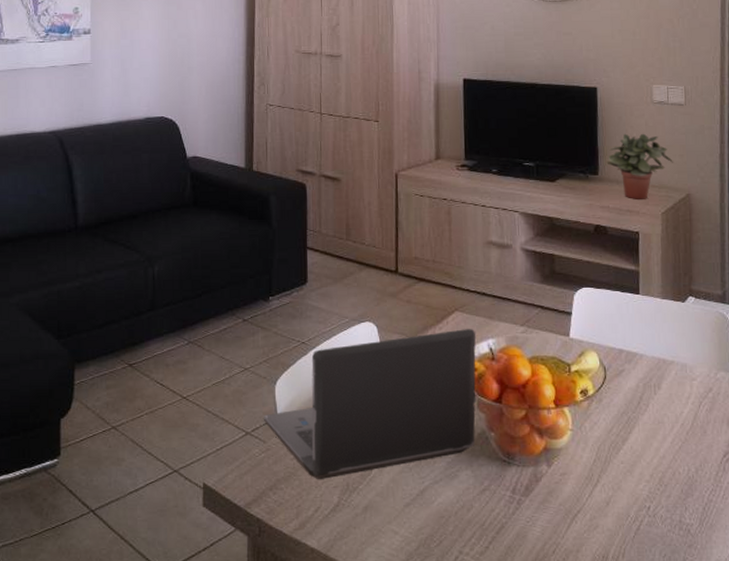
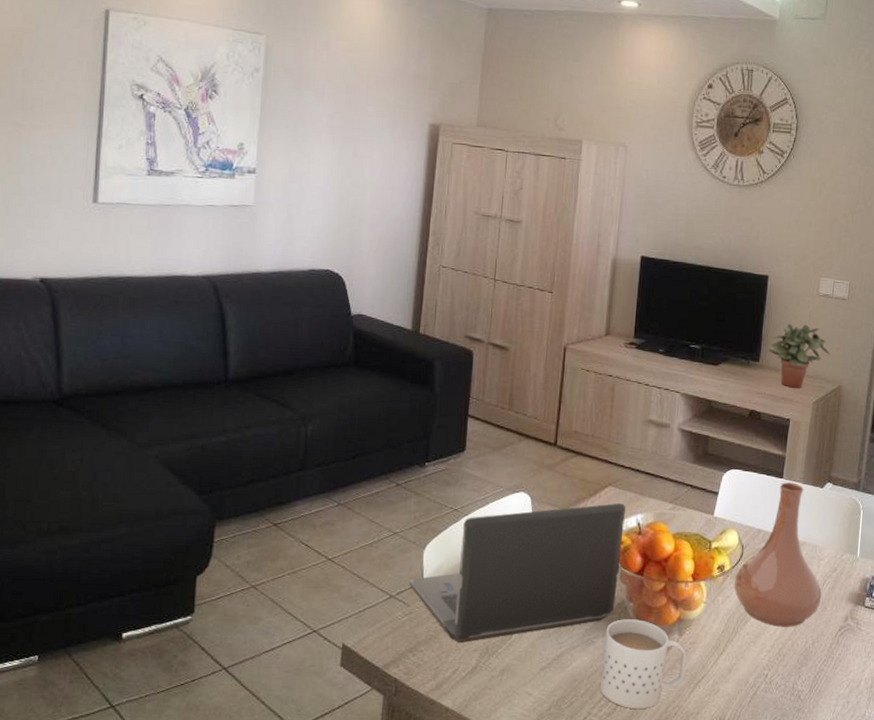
mug: none [468,450,559,548] -> present [599,619,687,710]
vase: none [600,298,700,454] -> present [733,482,822,627]

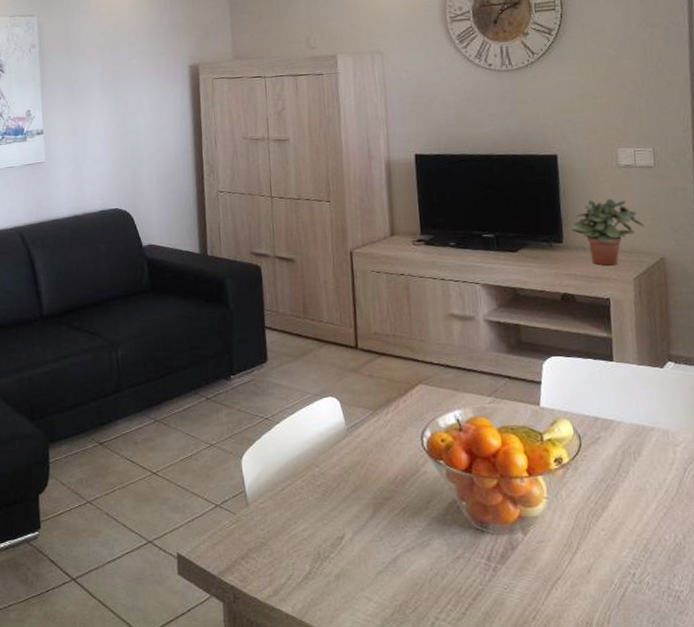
laptop computer: present [409,503,626,642] -> none [232,401,447,548]
mug: present [599,619,687,710] -> none [440,519,537,614]
vase: present [733,482,822,627] -> none [576,365,686,521]

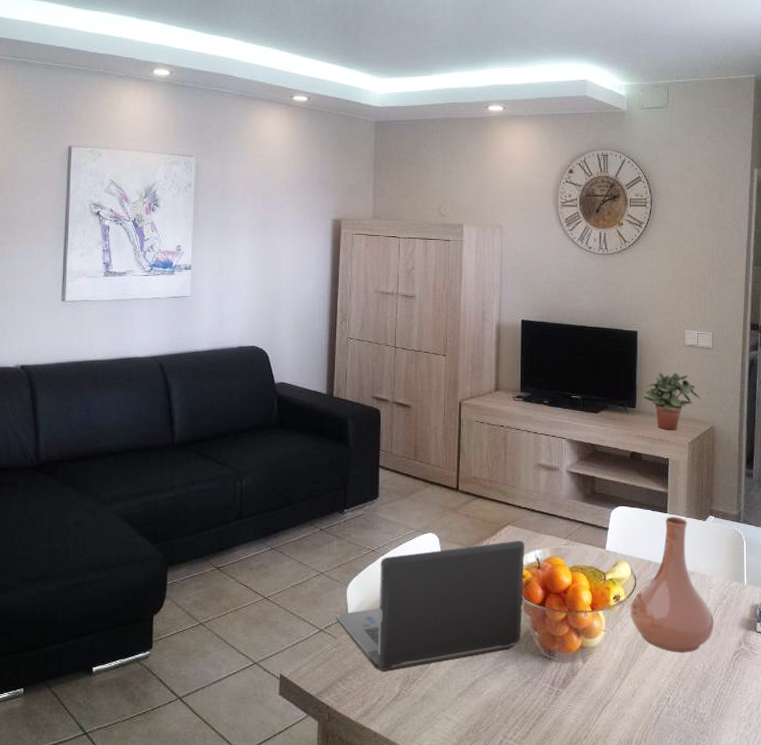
laptop computer: none [232,401,447,548] -> present [336,541,524,671]
vase: none [576,365,686,521] -> present [630,517,715,652]

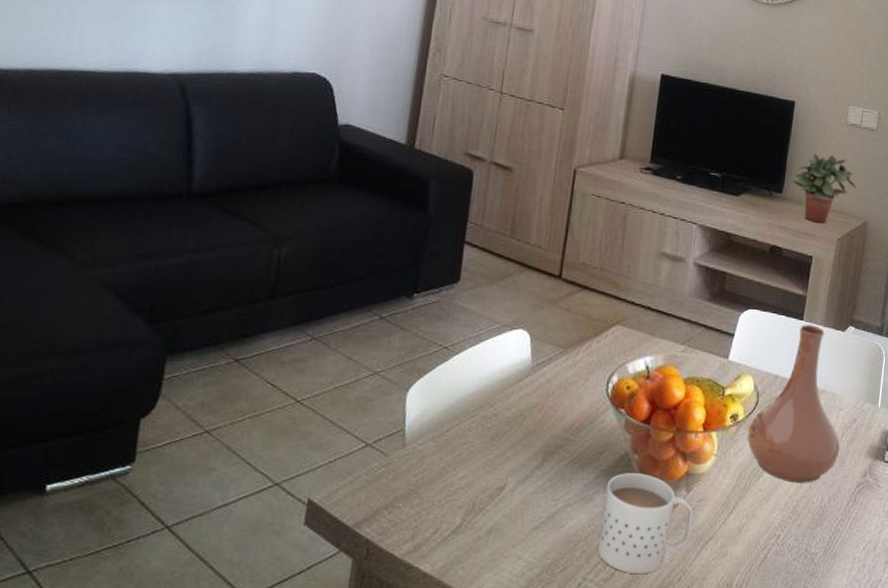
laptop computer: present [336,541,524,671] -> none [389,344,634,498]
mug: none [513,647,592,733] -> present [597,473,694,575]

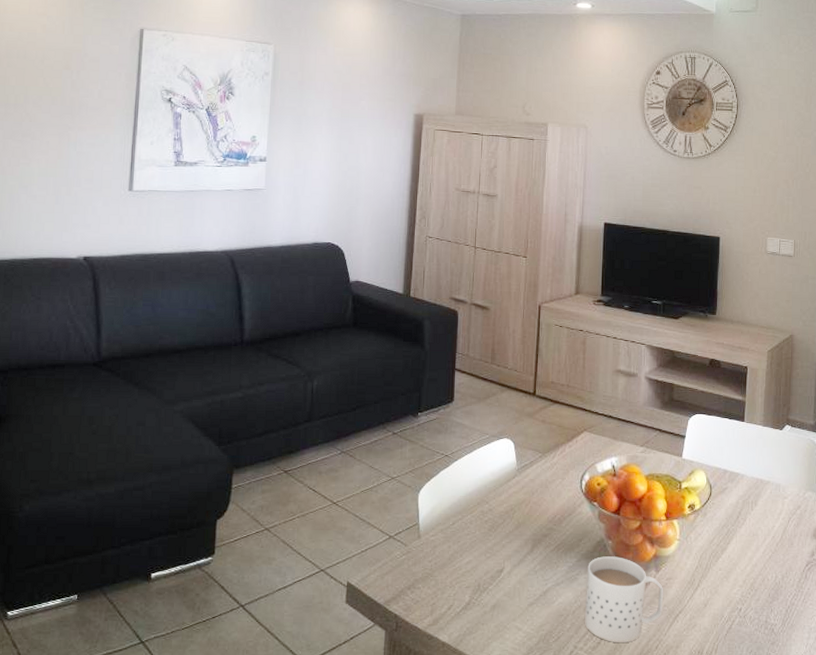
vase: present [747,324,840,483] -> none [704,425,788,563]
potted plant: present [792,153,857,223] -> none [724,279,781,338]

